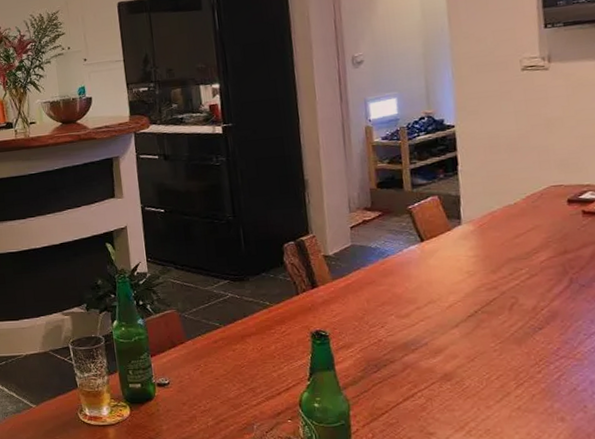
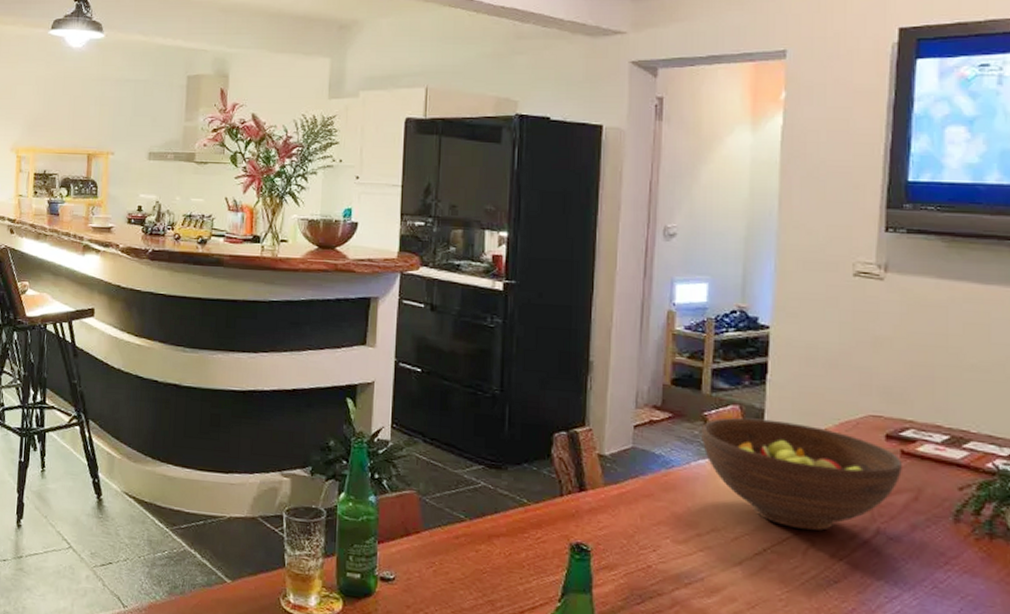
fruit bowl: none [408,202,586,290] -> present [701,417,902,531]

